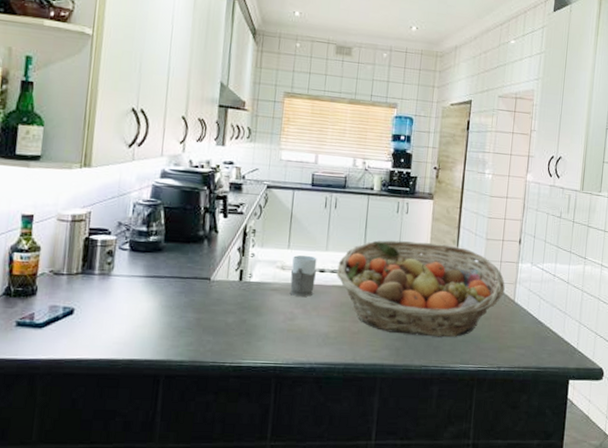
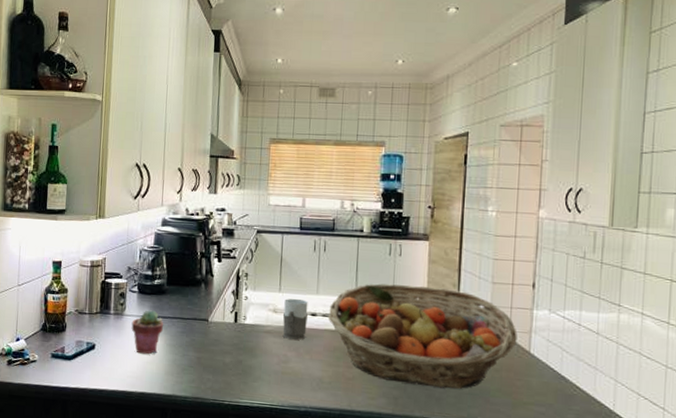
potted succulent: none [120,269,160,318] -> present [131,310,164,355]

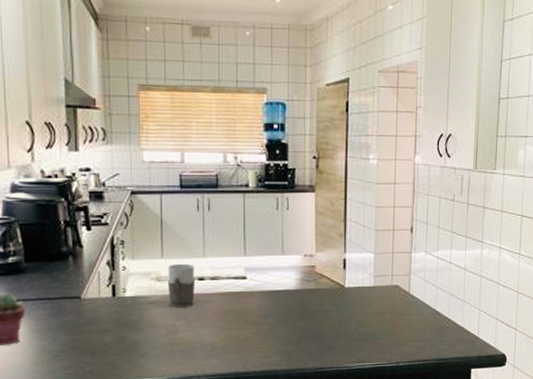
fruit basket: present [328,283,517,389] -> none [216,238,399,338]

